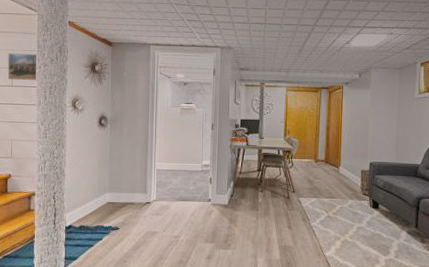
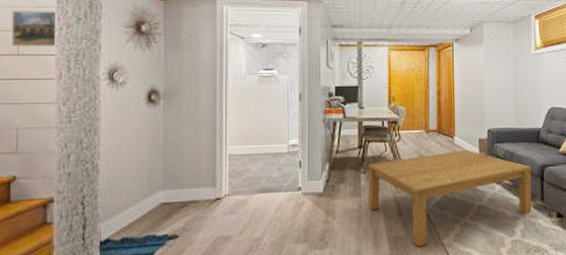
coffee table: none [264,178,408,256] -> present [368,150,532,247]

